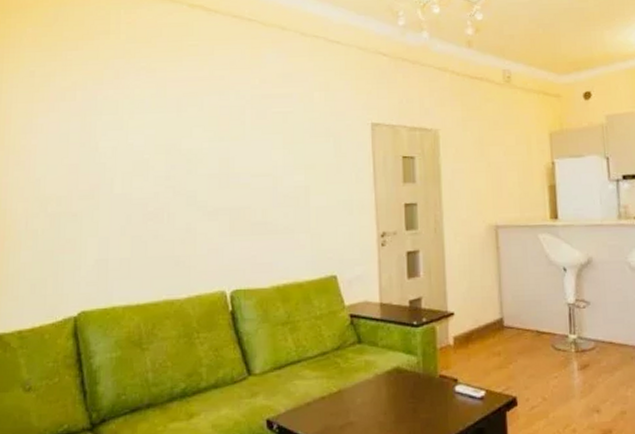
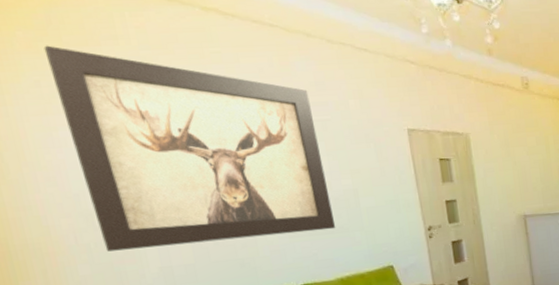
wall art: none [45,39,281,239] -> present [43,45,336,252]

